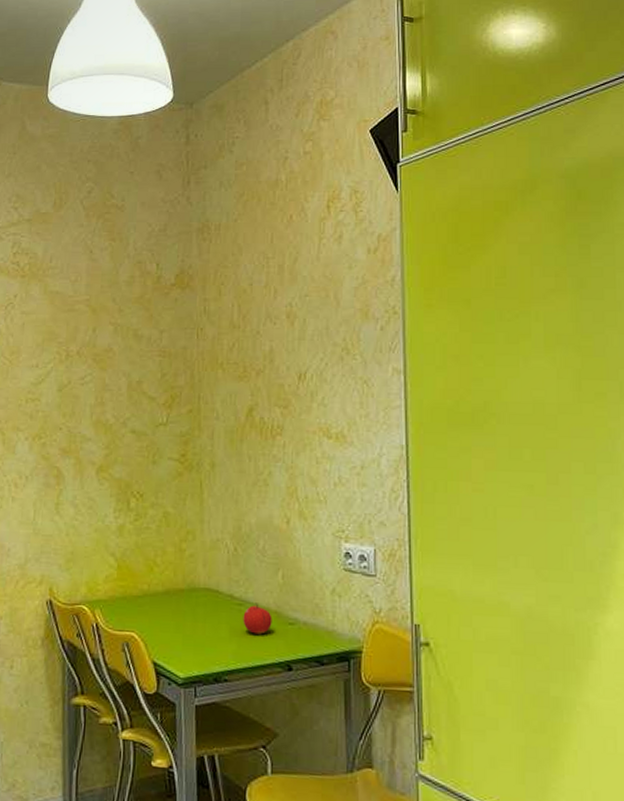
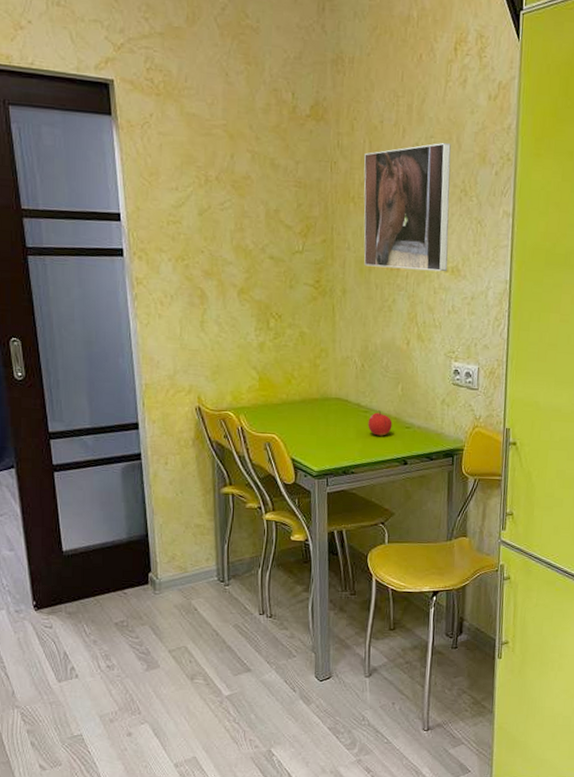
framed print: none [233,300,331,439] -> present [363,142,451,272]

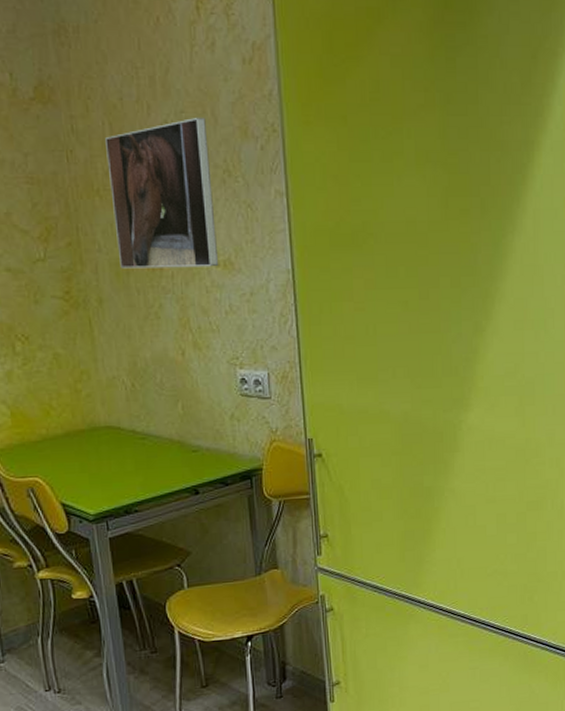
fruit: present [368,410,392,436] -> none [147,435,176,465]

